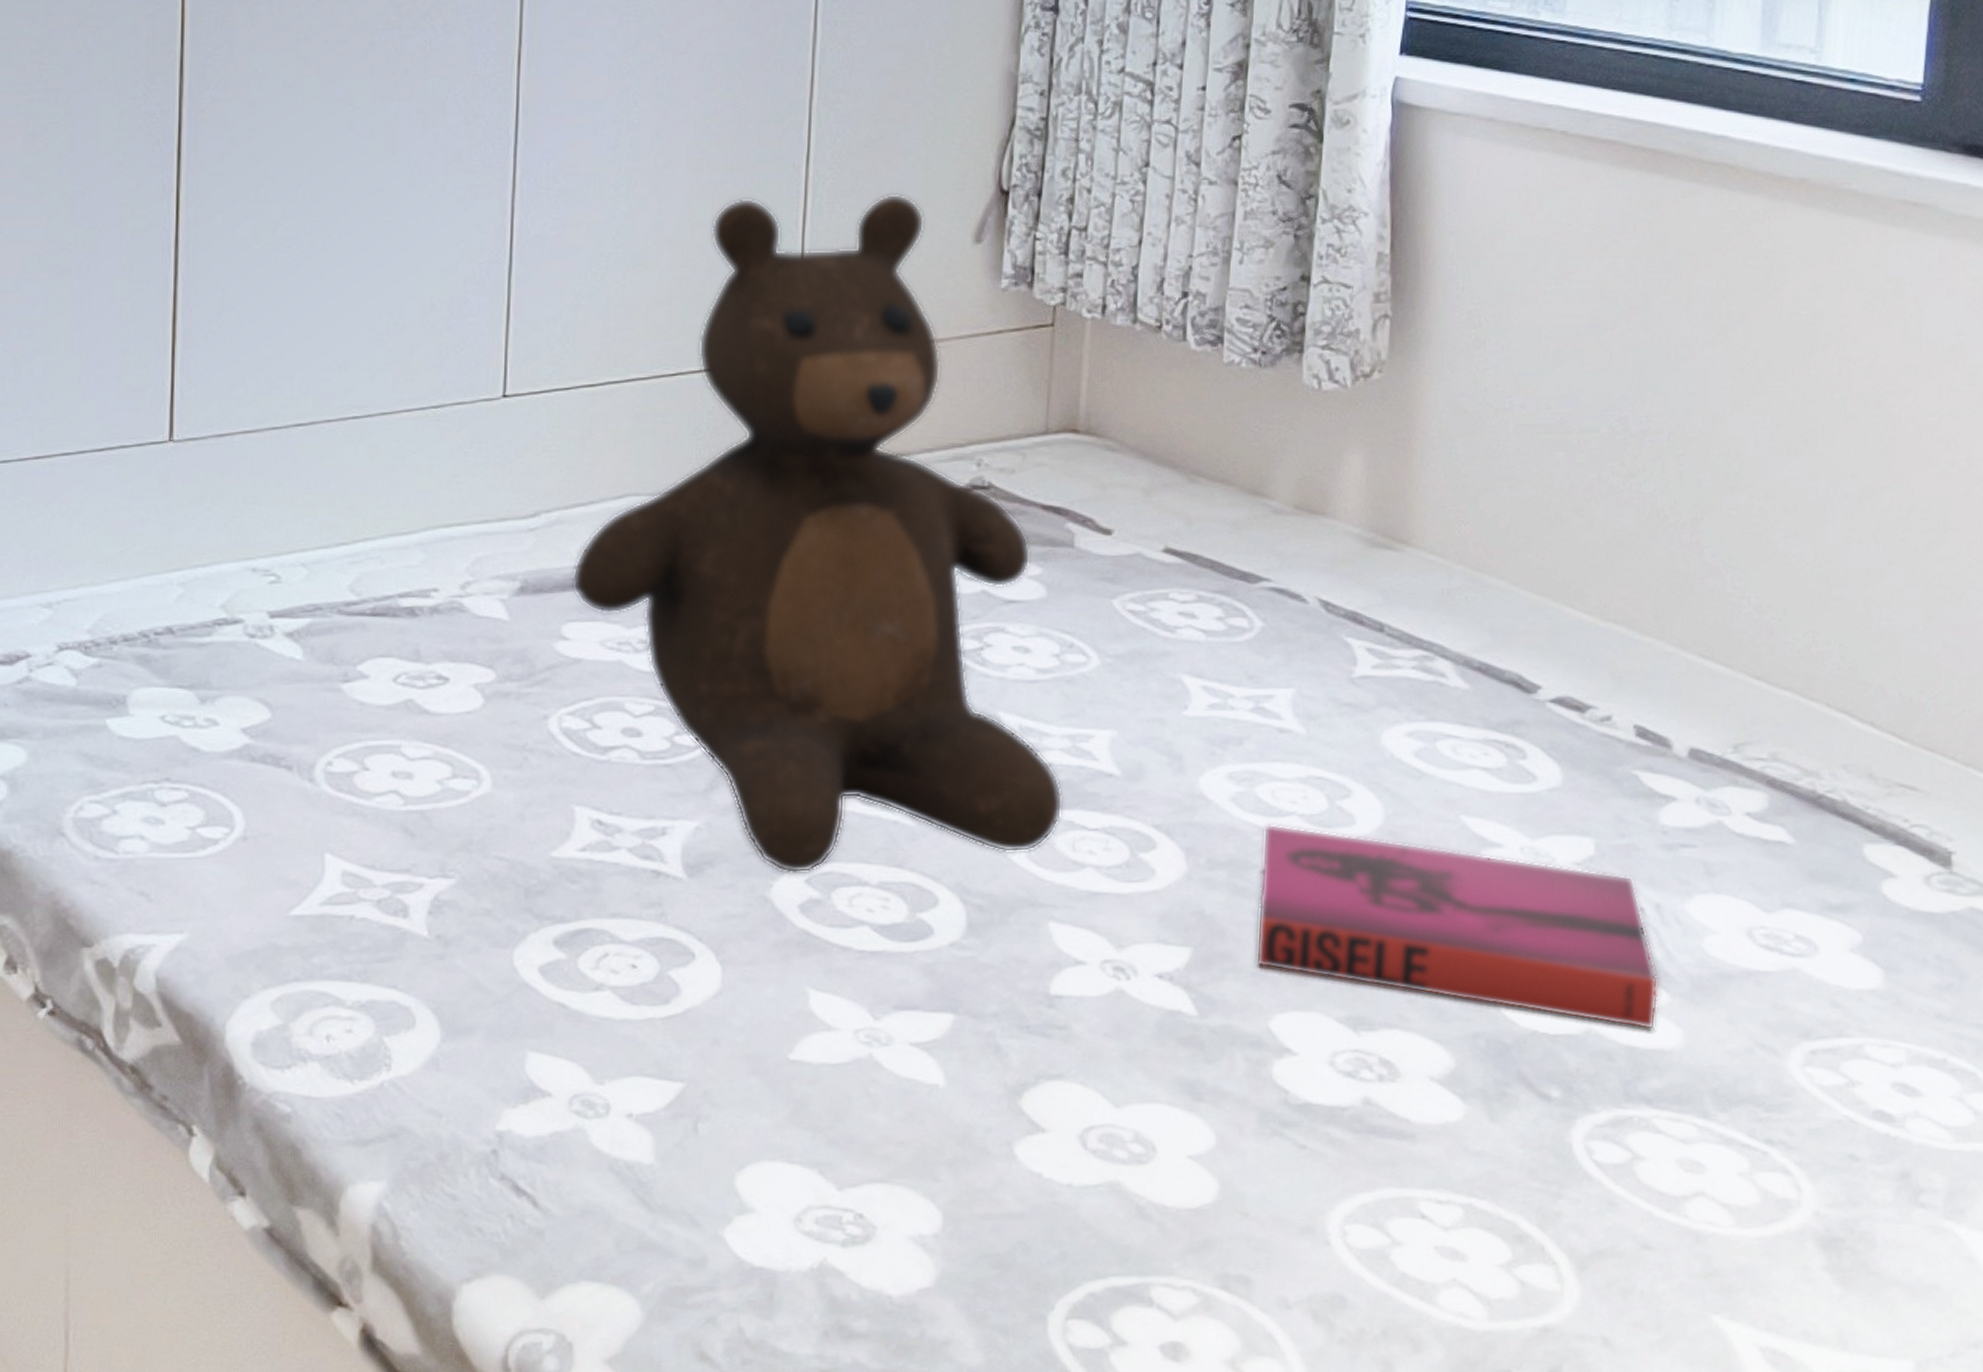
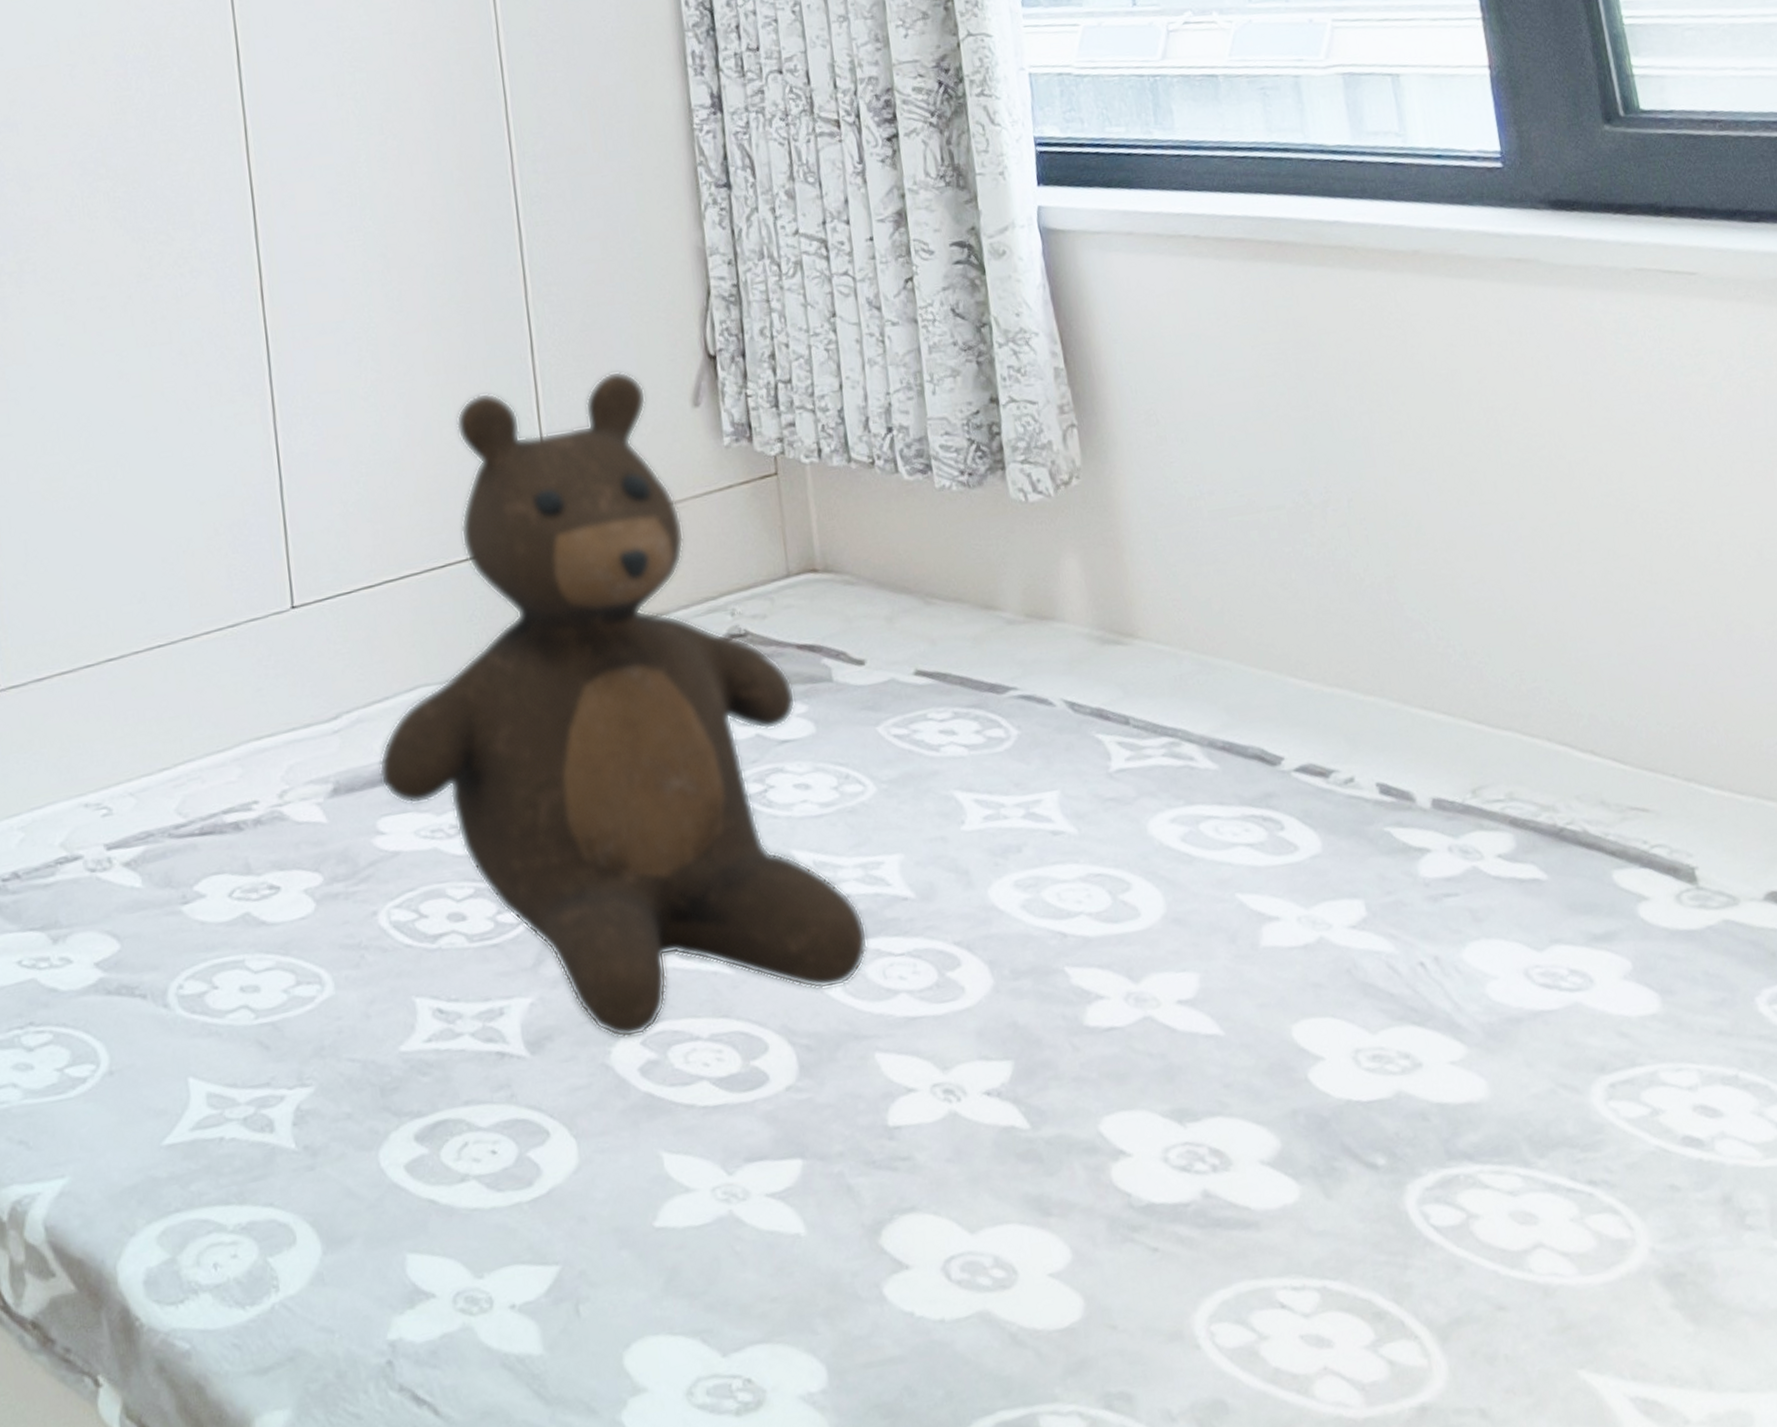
hardback book: present [1255,823,1659,1031] -> none [1056,925,1460,1086]

